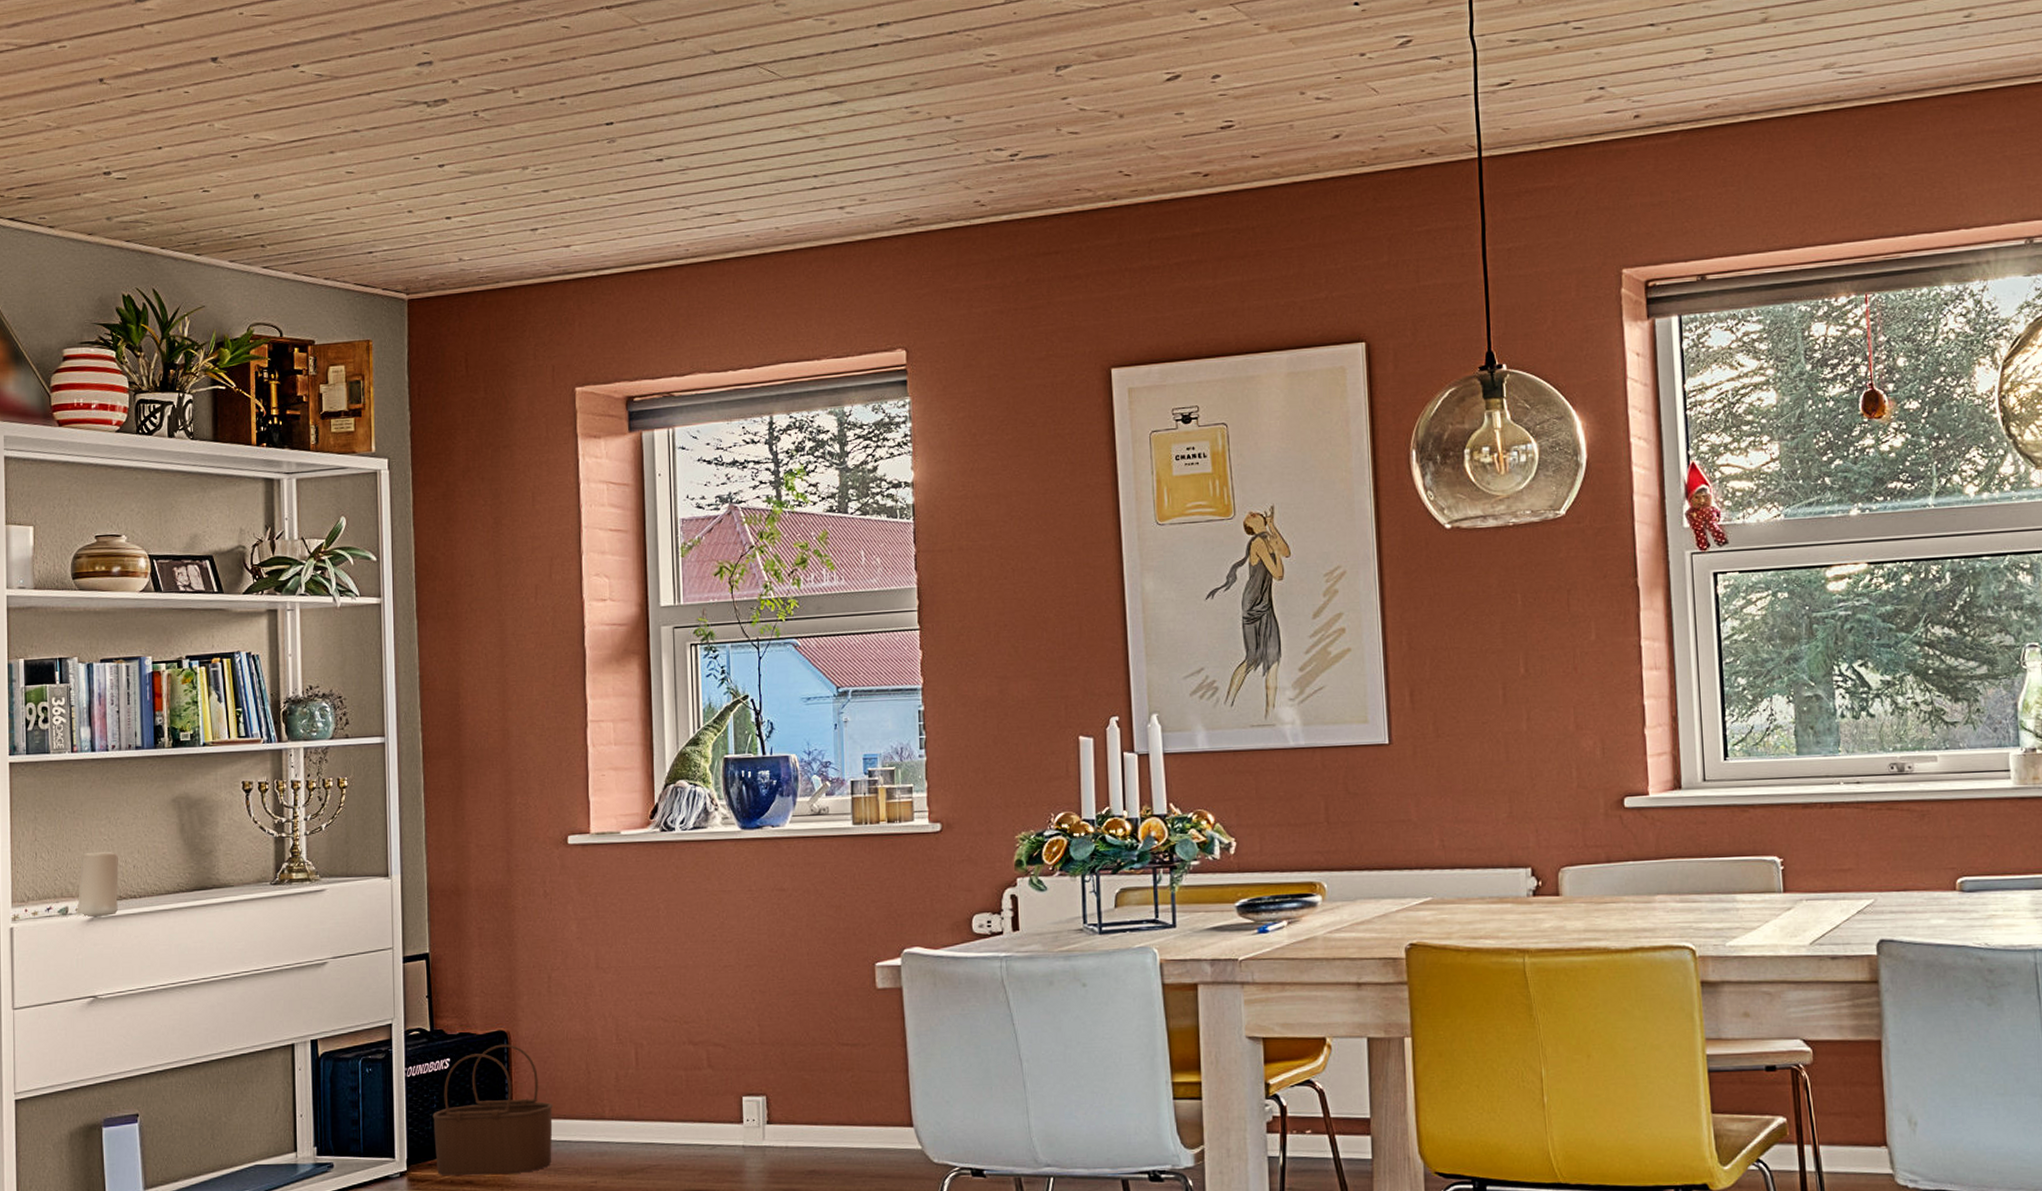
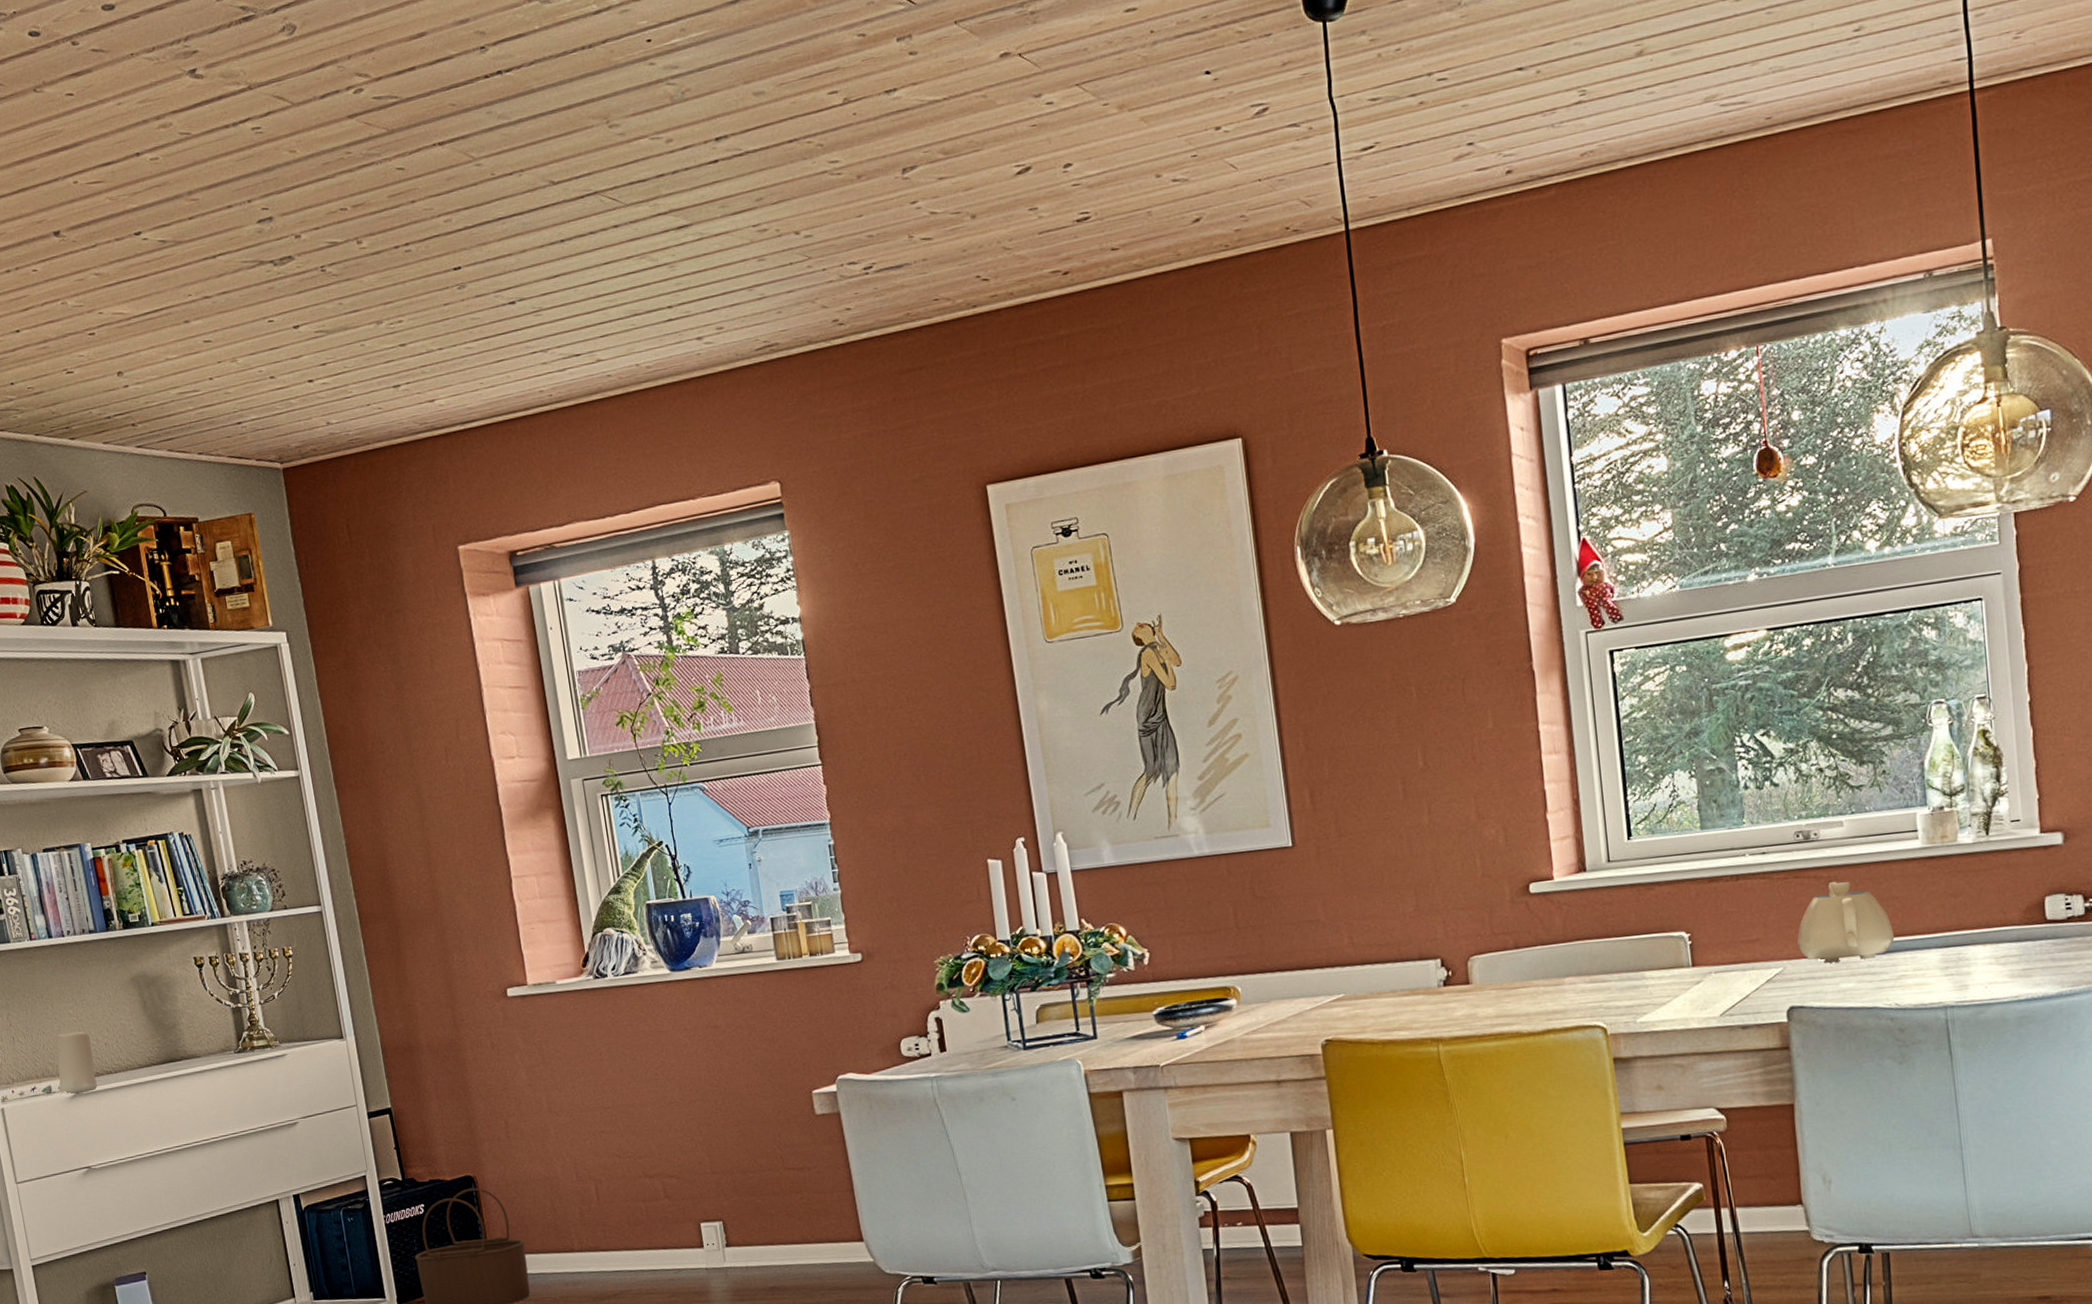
teapot: none [1888,815,1986,898] -> present [1796,881,1895,963]

